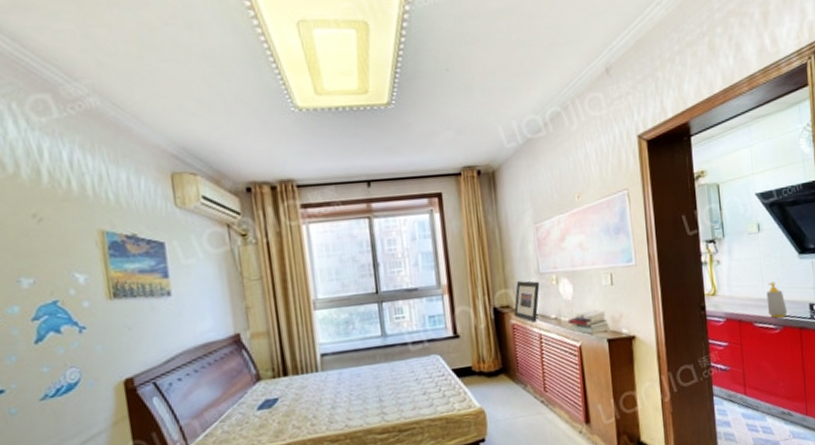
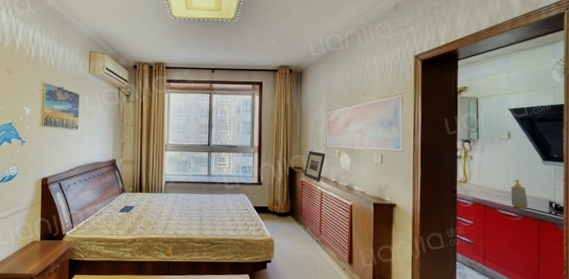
books: present [567,310,610,335] -> none [344,179,376,198]

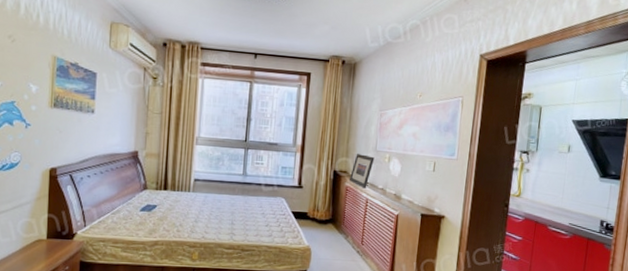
soap bottle: present [511,179,529,209] -> none [562,196,580,227]

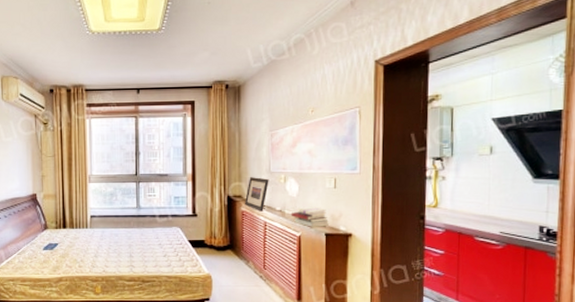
books: none [391,187,425,208] -> present [290,207,329,228]

